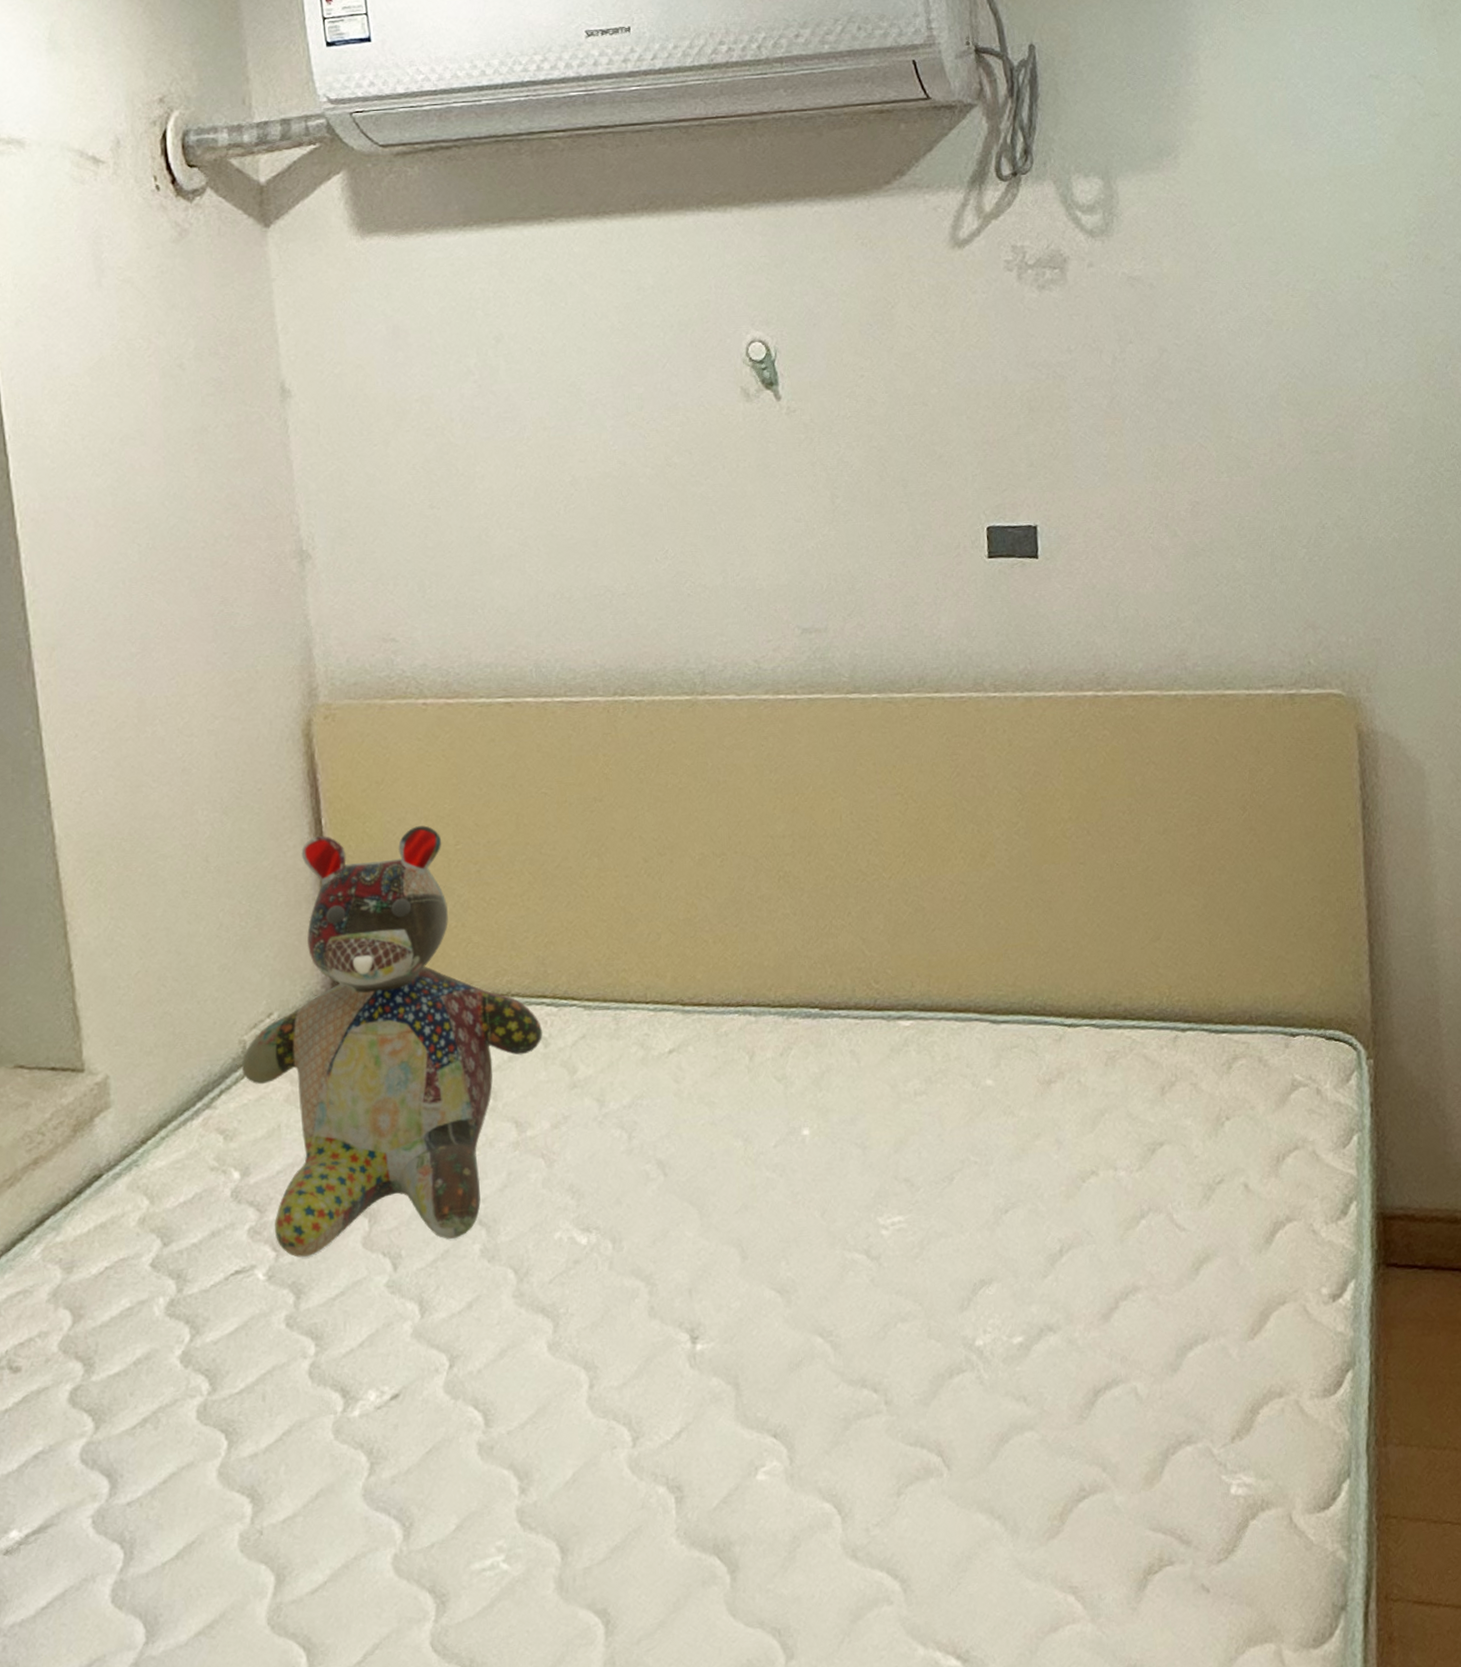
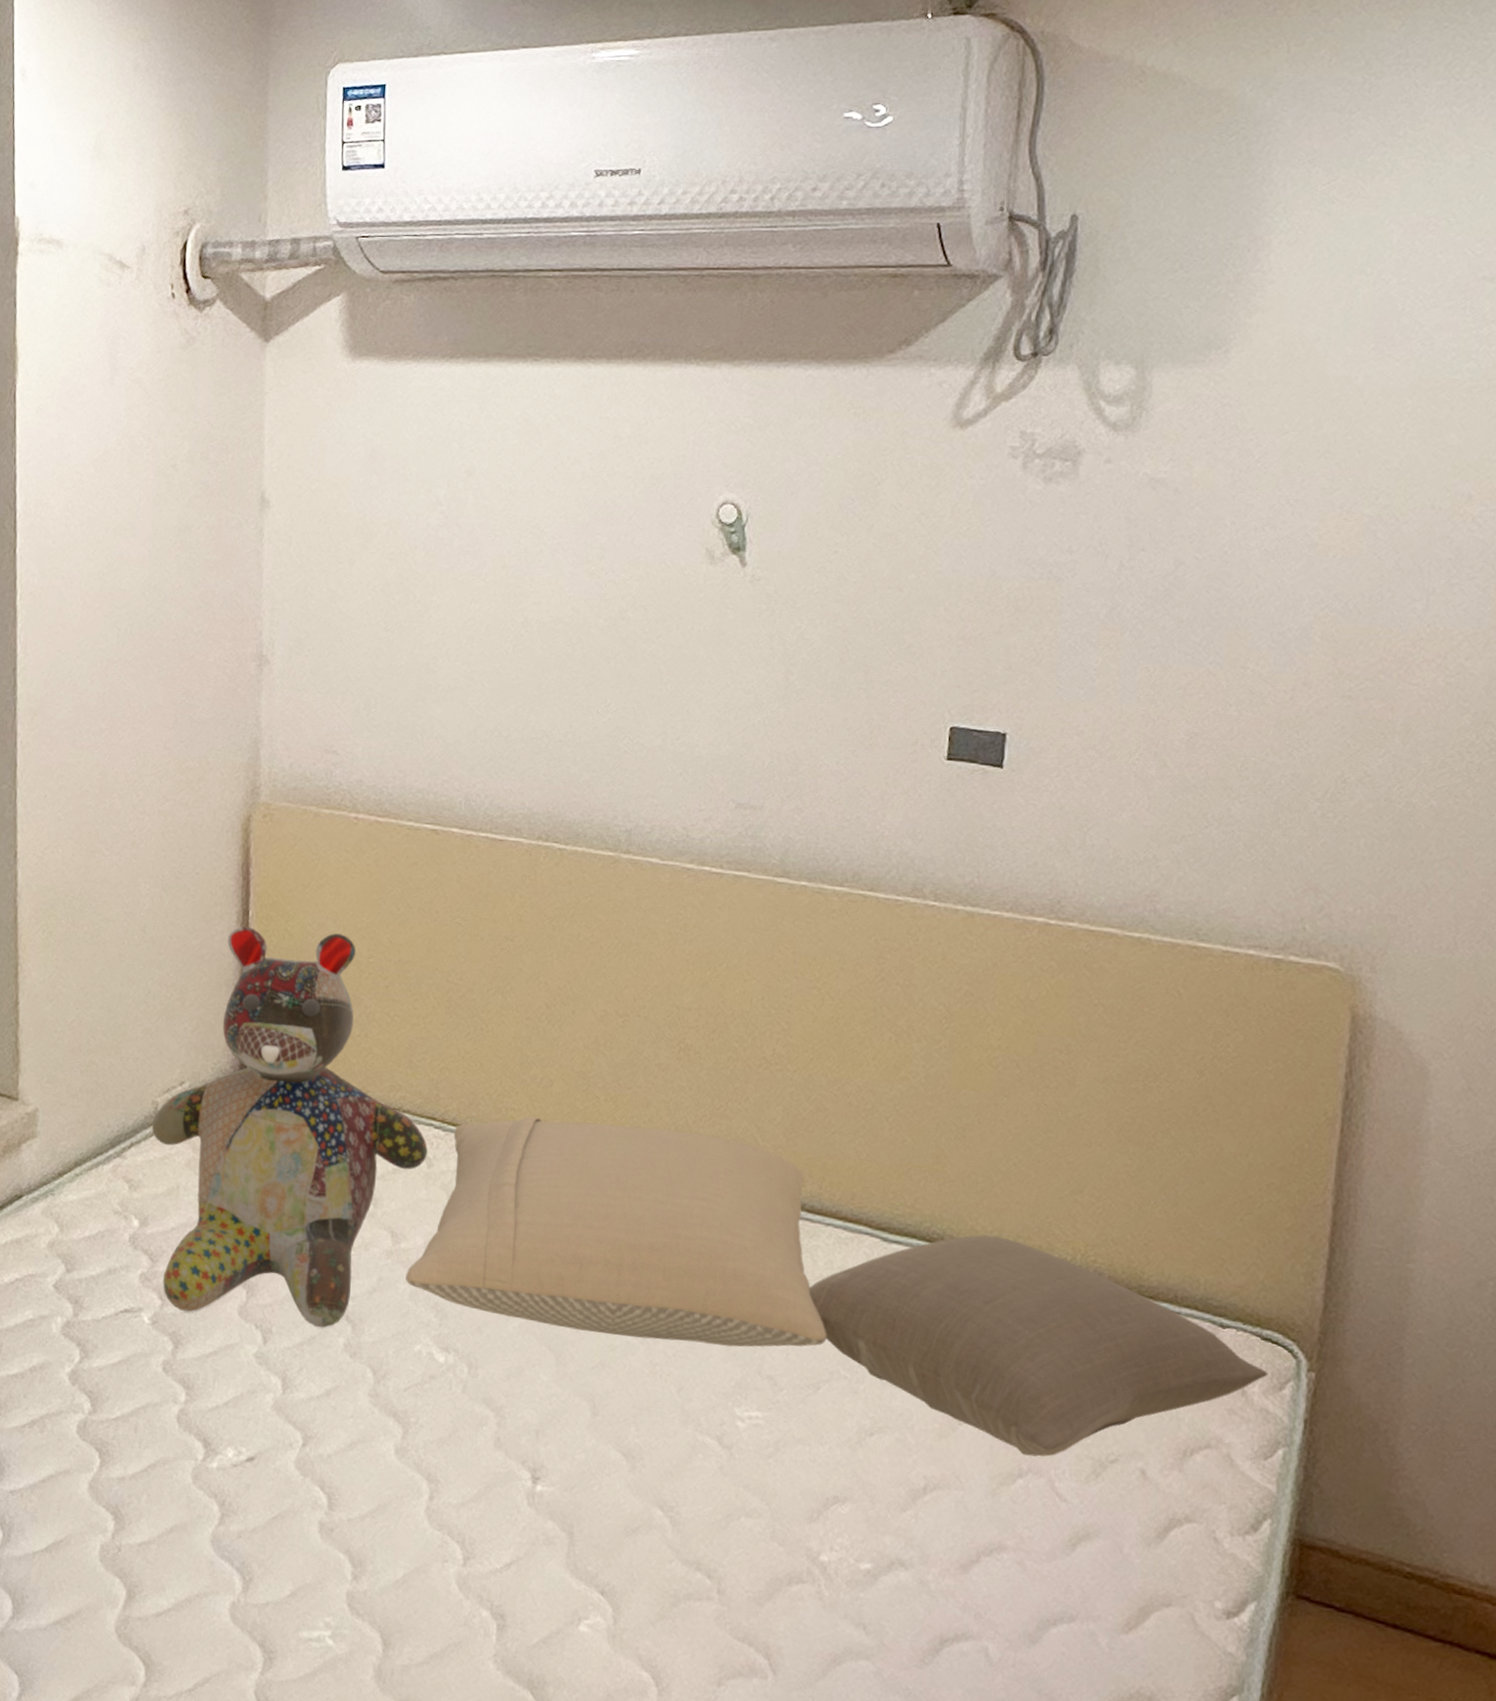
pillow: none [536,956,954,1182] -> present [405,1116,827,1347]
pillow: none [931,996,1336,1196] -> present [809,1235,1269,1457]

